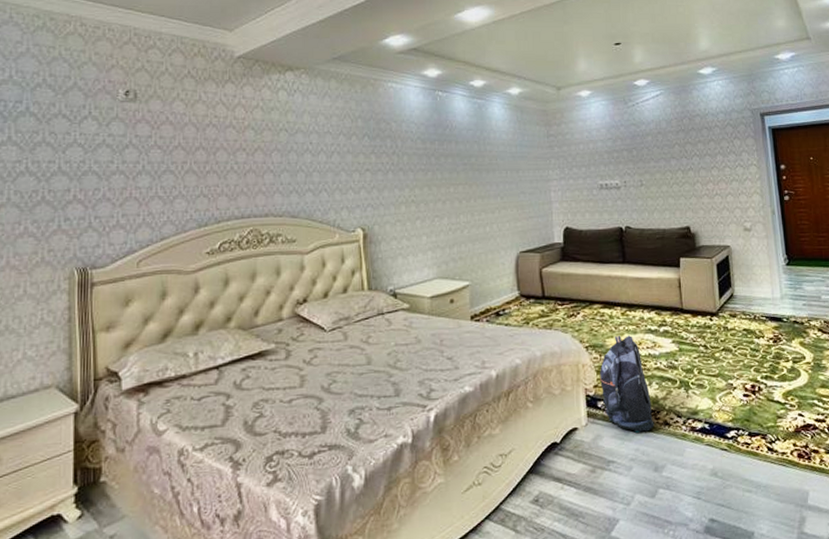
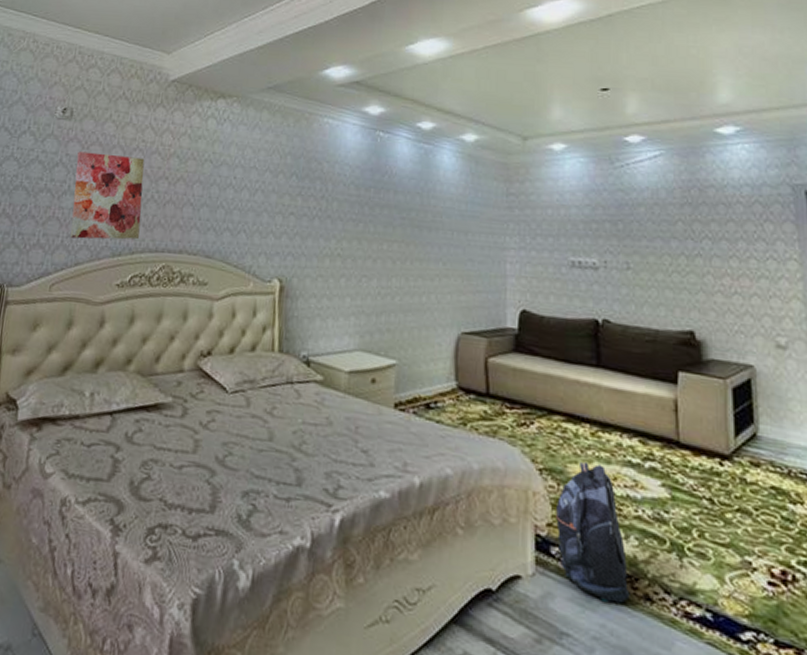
wall art: none [148,132,224,215] -> present [70,151,145,240]

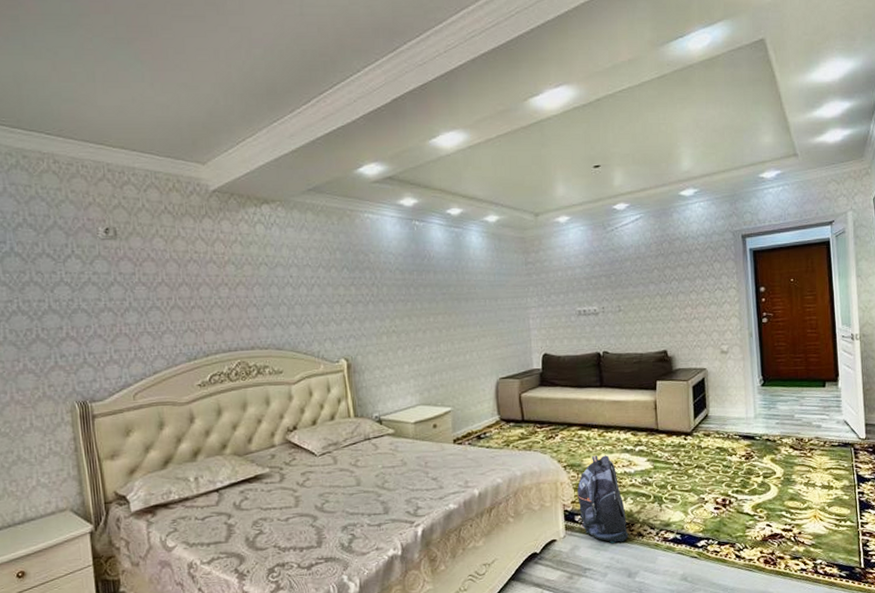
wall art: present [70,151,145,240] -> none [131,268,212,350]

